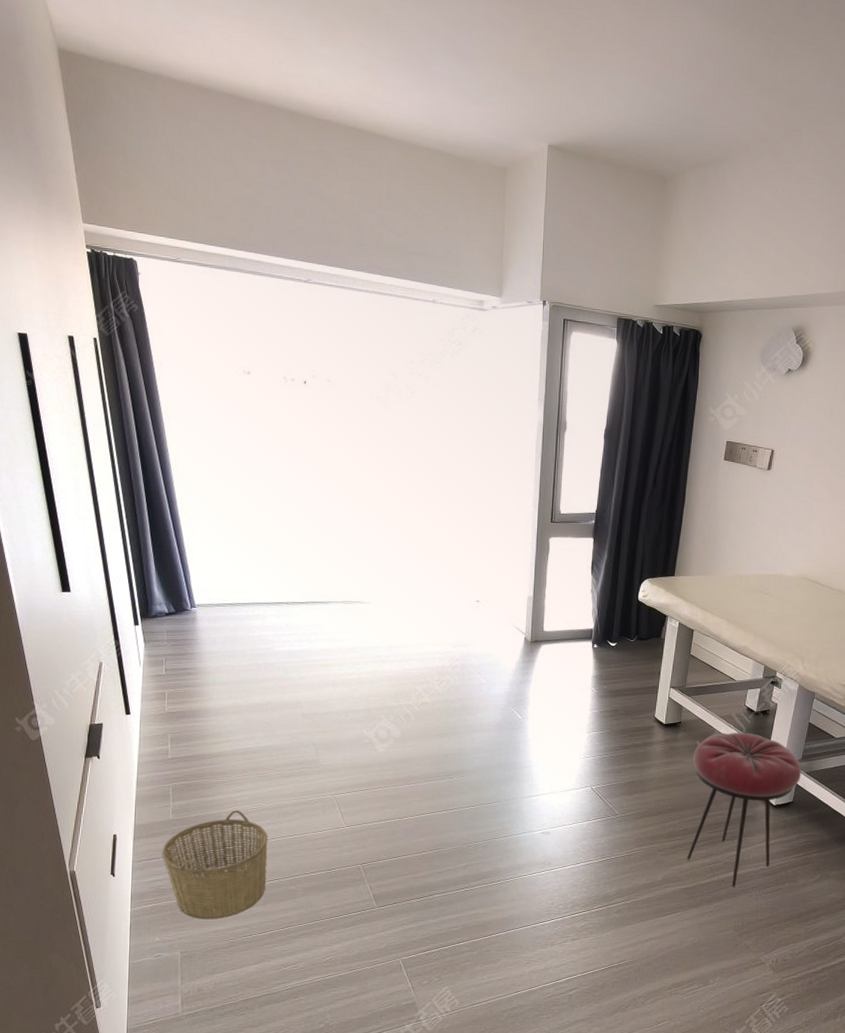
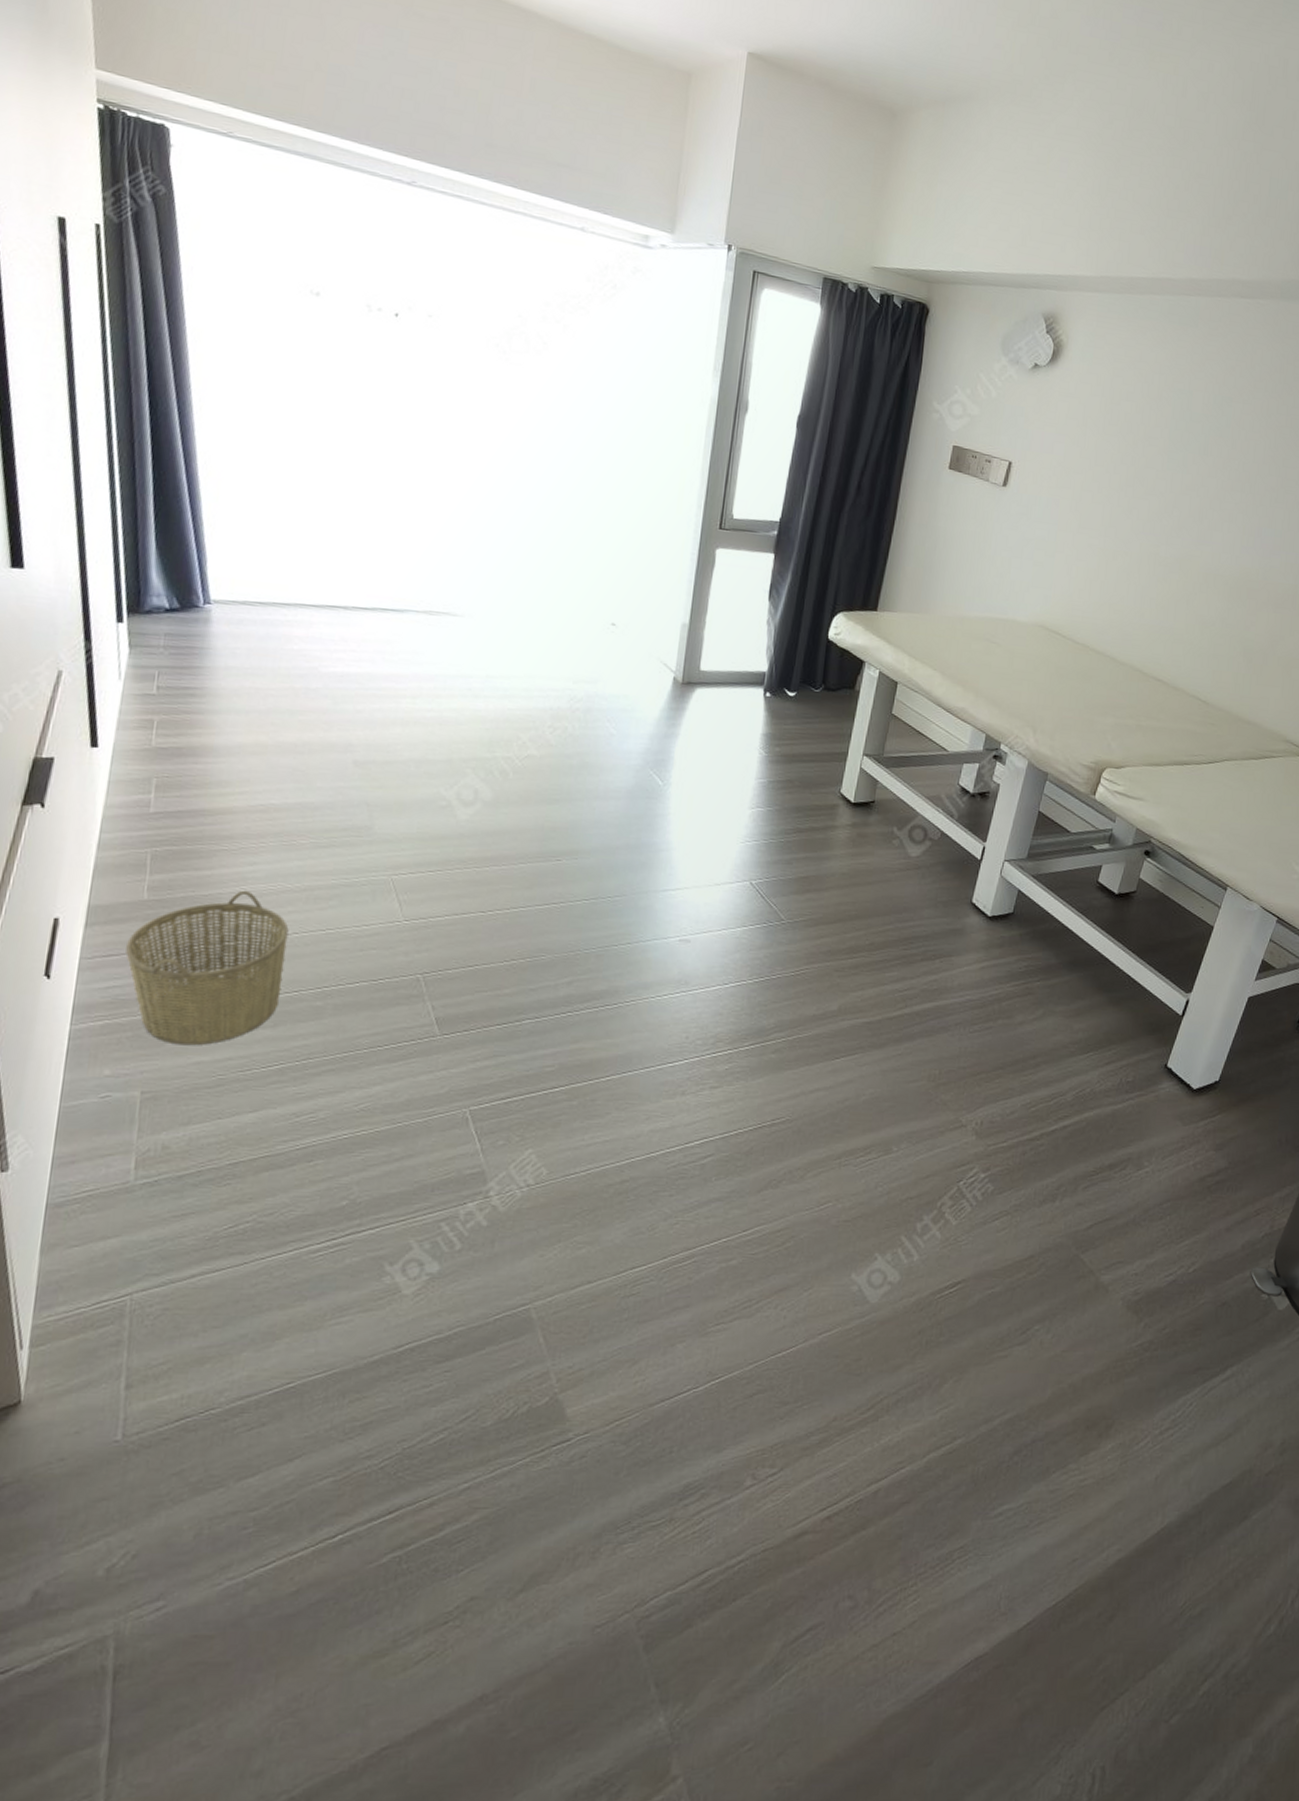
stool: present [687,732,802,888] -> none [872,818,1026,1024]

